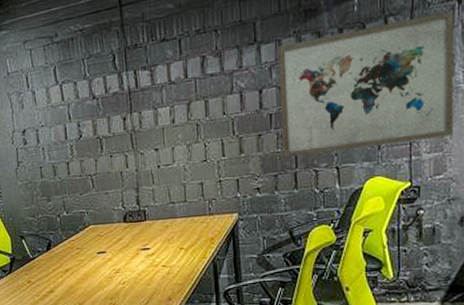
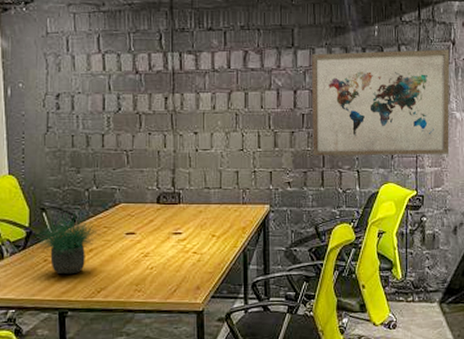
potted plant: none [18,231,78,294] -> present [35,205,105,275]

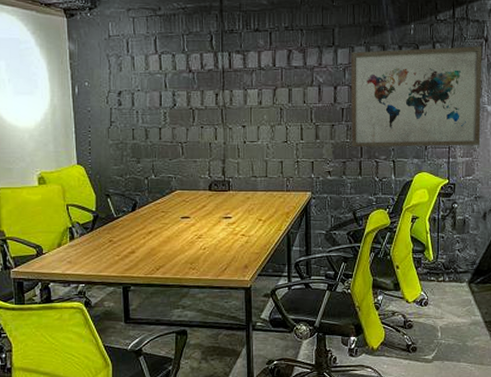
potted plant: present [35,205,105,275] -> none [101,192,162,254]

